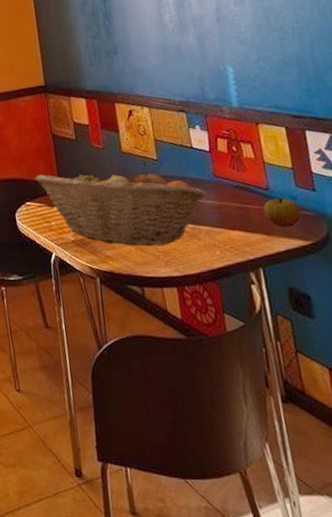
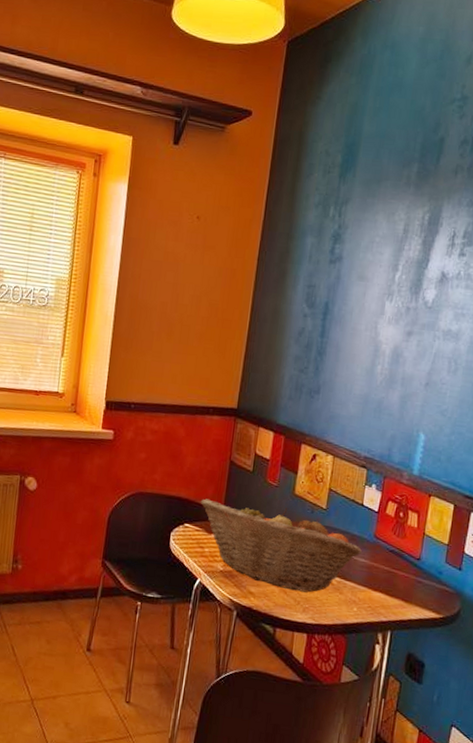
apple: present [263,198,302,228] -> none [409,569,443,599]

